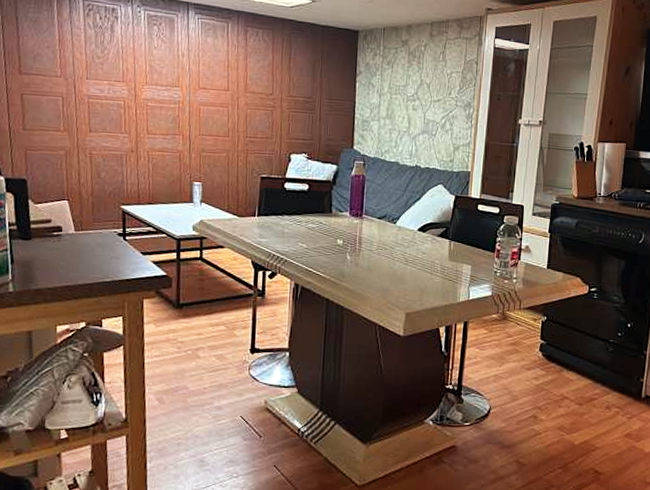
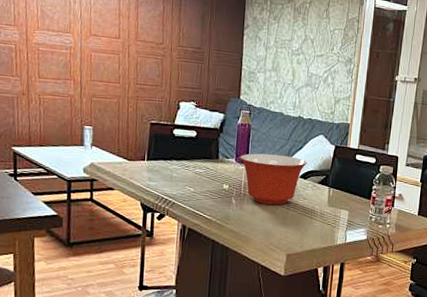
mixing bowl: none [354,206,425,260] -> present [240,153,307,205]

